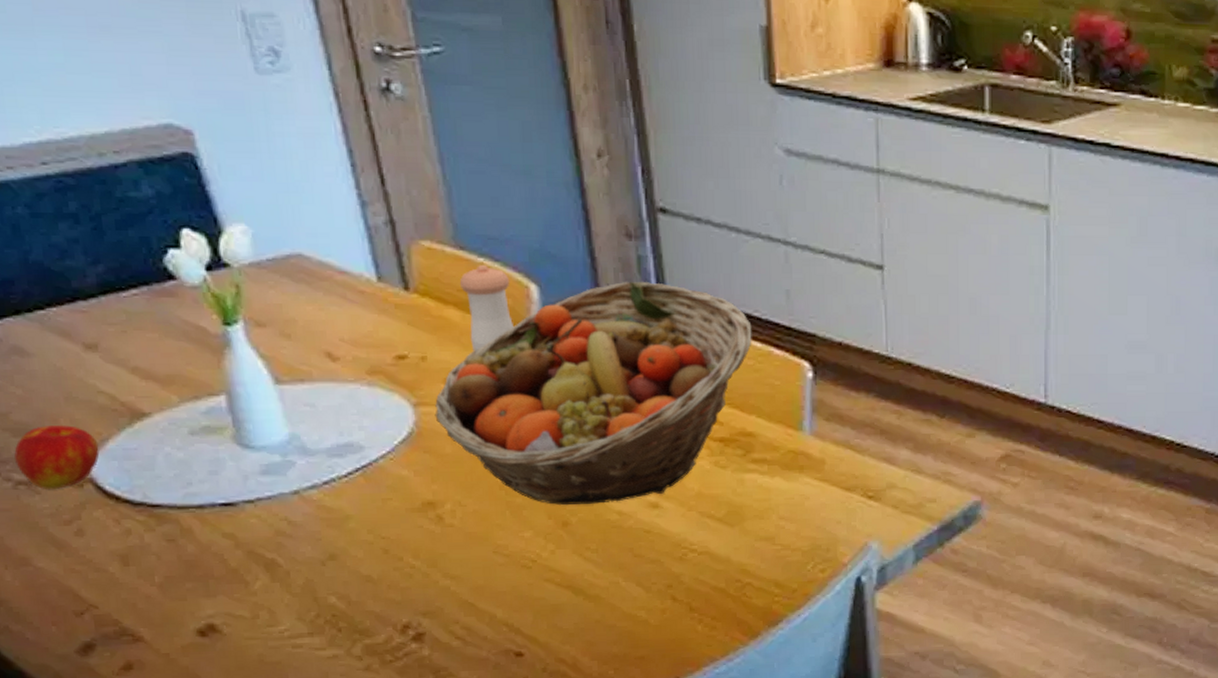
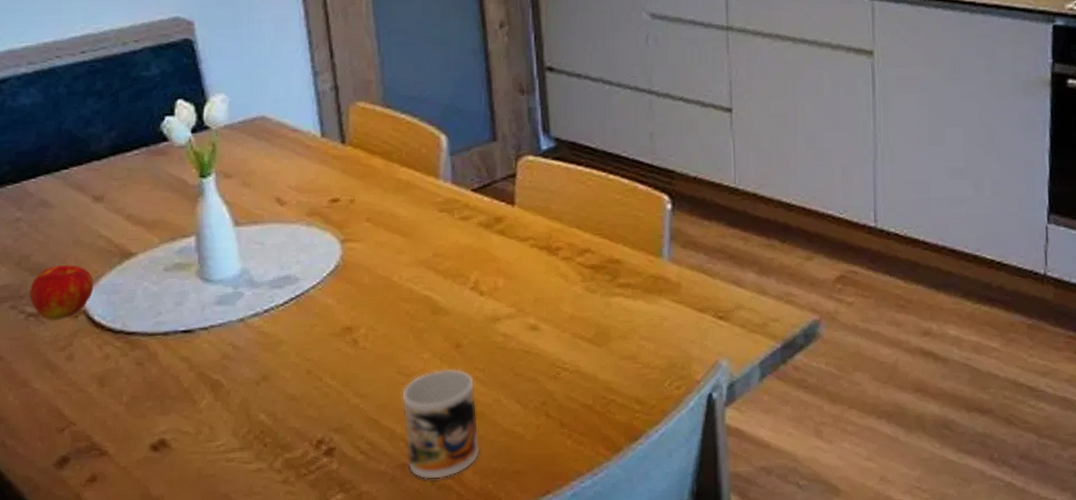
fruit basket: present [434,281,752,506] -> none [357,129,621,329]
pepper shaker: present [459,265,513,351] -> none [385,120,425,194]
mug: none [501,548,597,666] -> present [402,368,480,479]

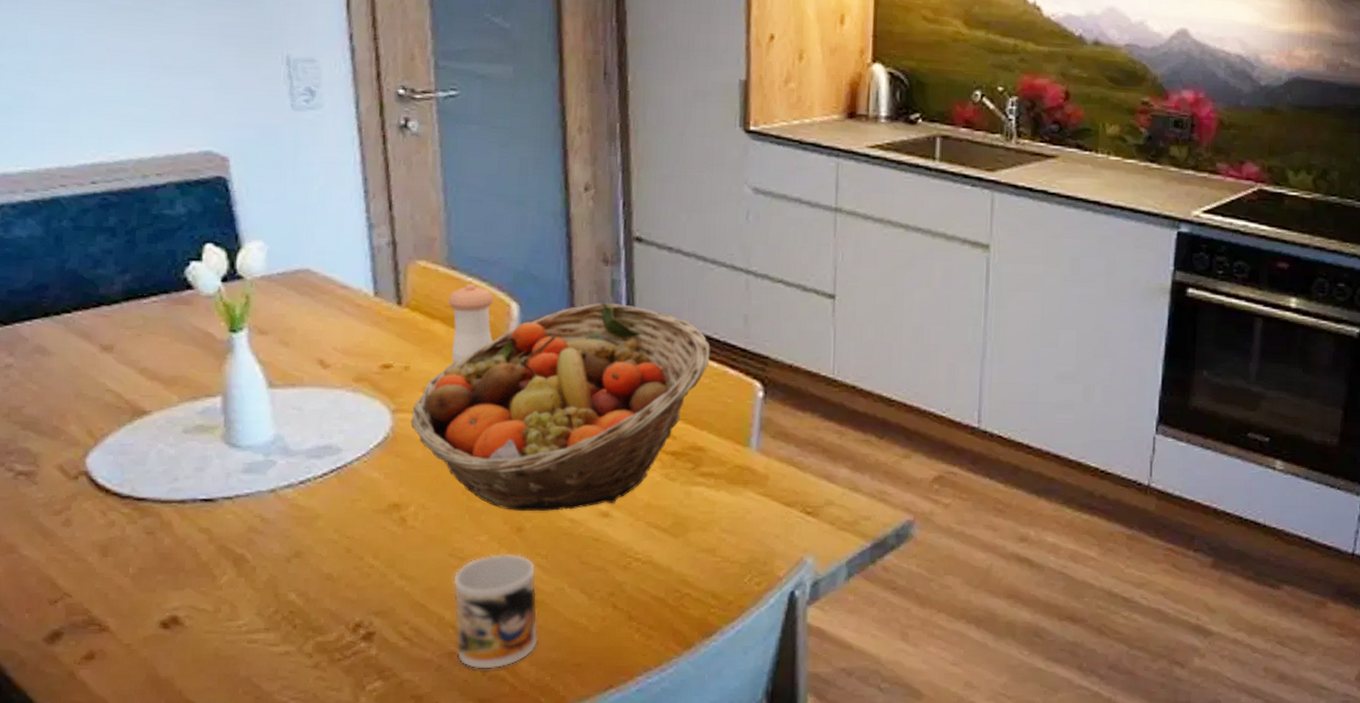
apple: present [30,264,94,321] -> none [20,419,99,481]
fruit basket: none [357,129,621,329] -> present [410,302,710,512]
pepper shaker: none [385,120,425,194] -> present [447,284,494,363]

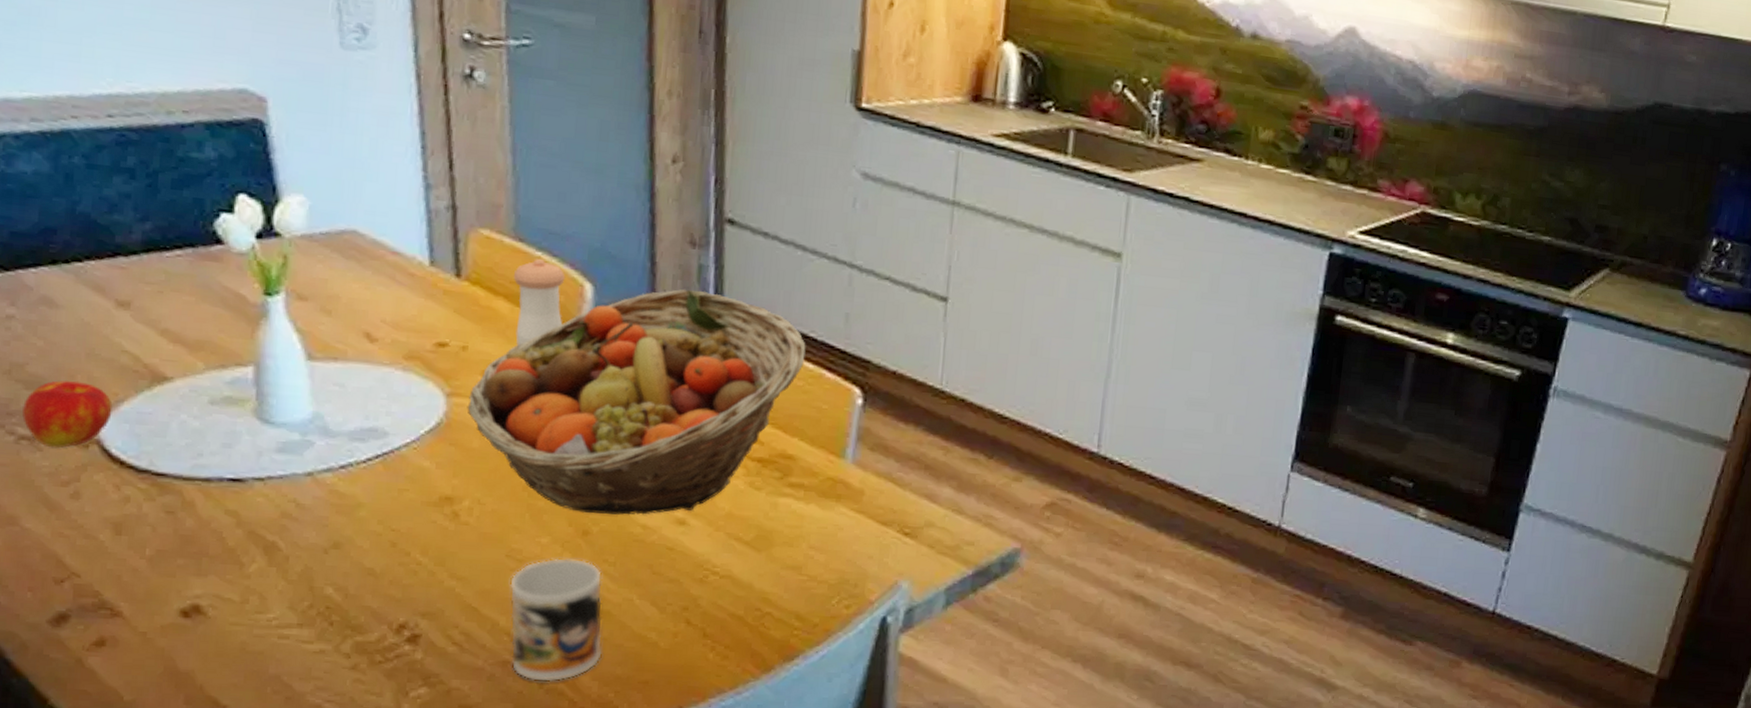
apple: none [20,419,99,481] -> present [22,380,113,448]

